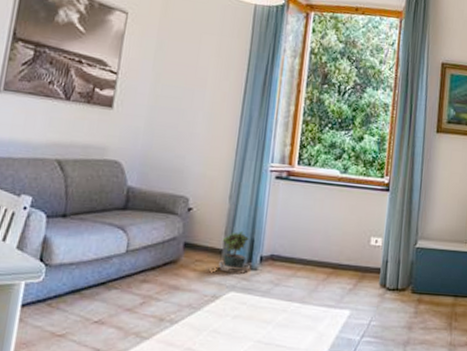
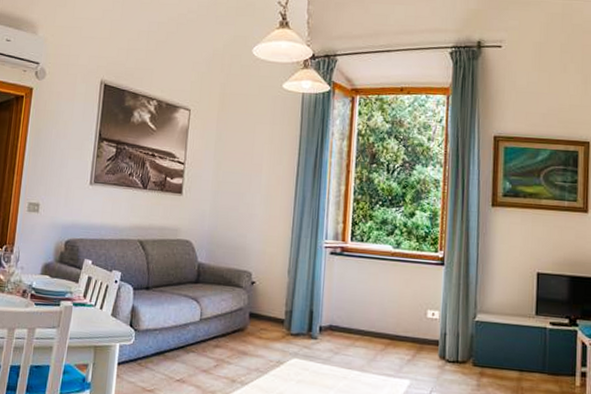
potted plant: present [219,231,250,274] -> none [282,302,310,342]

